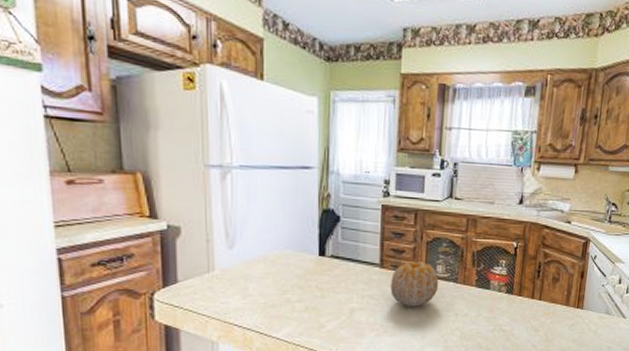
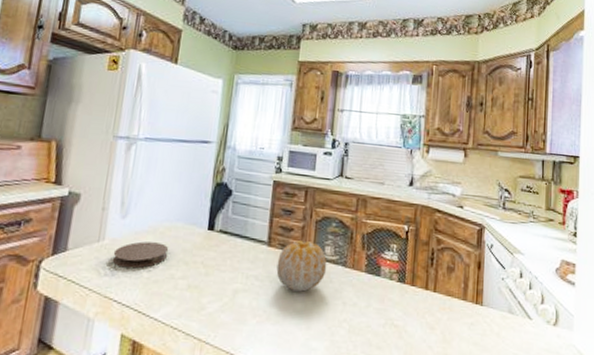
coaster: none [226,270,282,295] -> present [112,241,169,269]

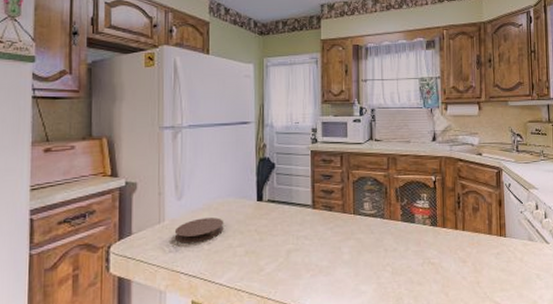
fruit: present [276,240,327,292] -> none [323,200,367,245]

